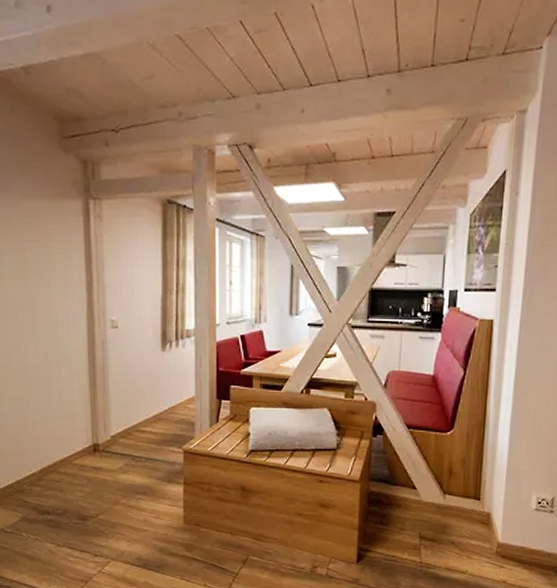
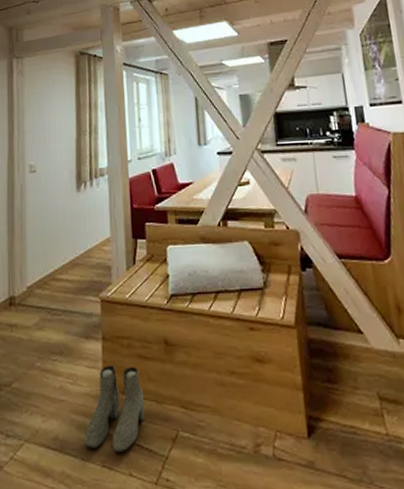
boots: none [166,504,221,570] -> present [85,364,145,453]

